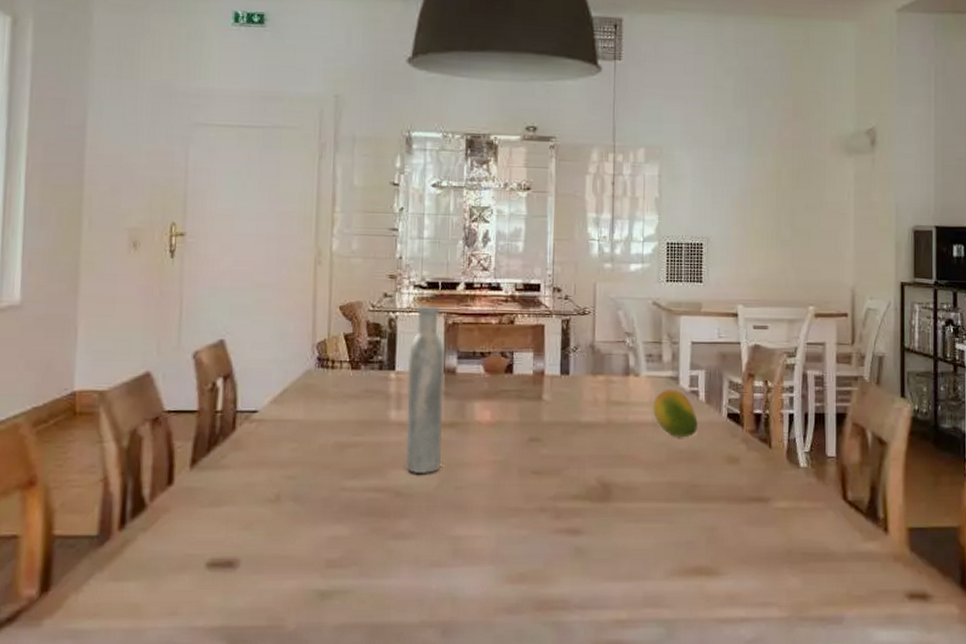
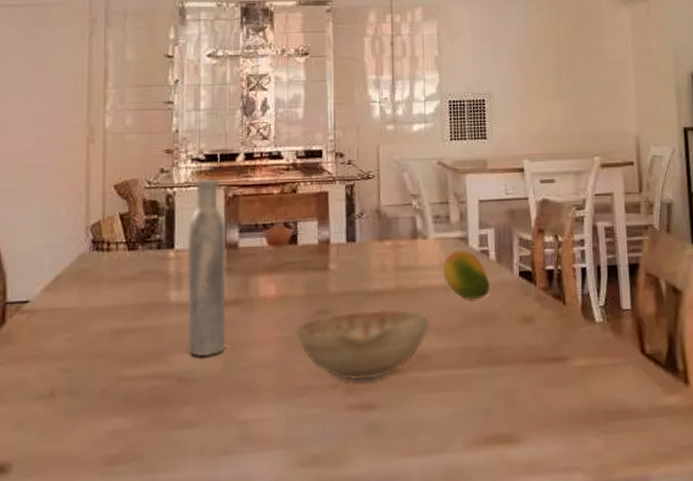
decorative bowl: none [508,440,639,508] -> present [295,308,431,382]

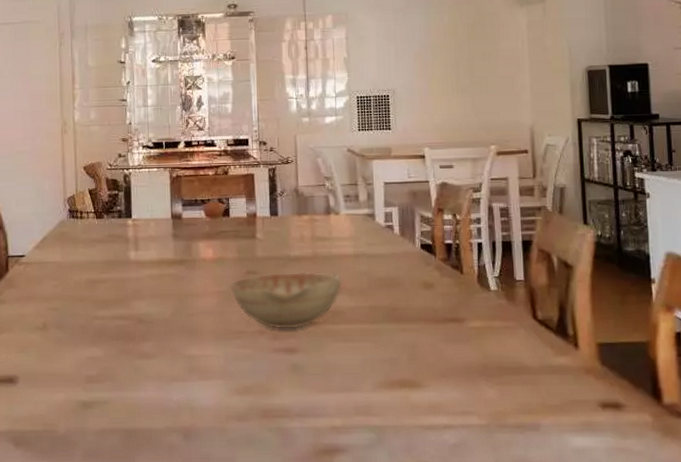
bottle: present [187,179,226,356] -> none [141,163,174,303]
fruit: present [443,249,490,299] -> none [353,224,394,266]

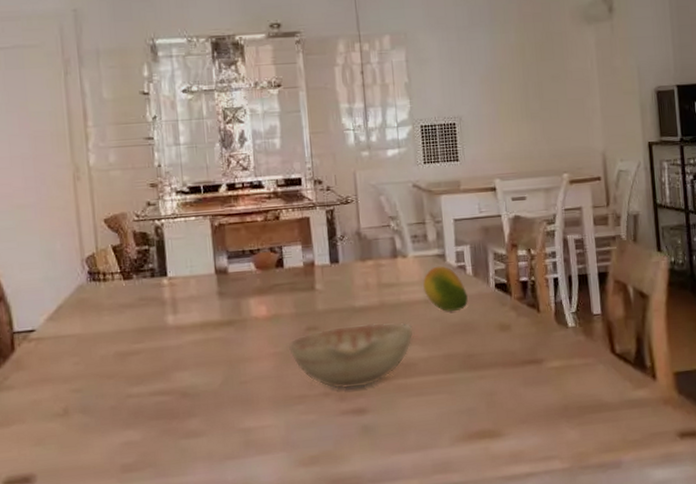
fruit: none [353,224,394,266] -> present [423,265,468,311]

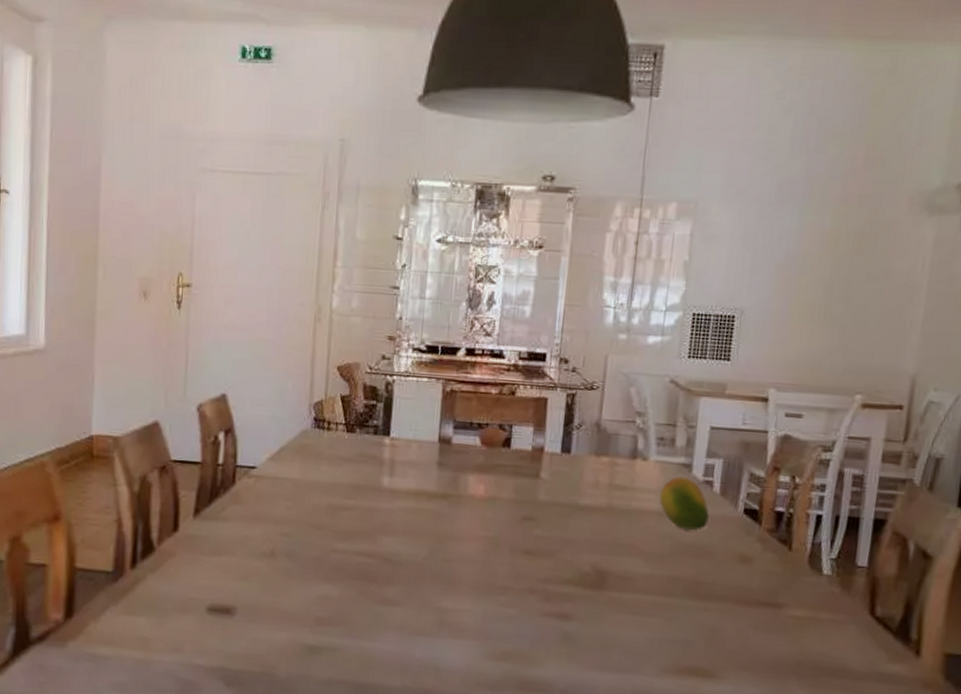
decorative bowl: present [287,321,414,390] -> none [499,522,641,593]

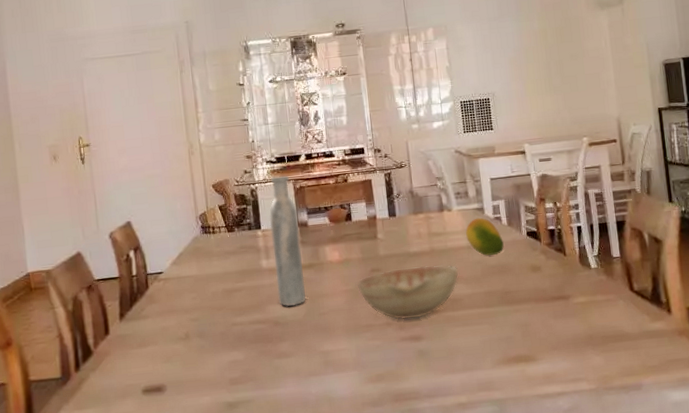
bottle: none [395,370,441,543] -> present [269,175,306,306]
decorative bowl: none [499,522,641,593] -> present [356,264,460,320]

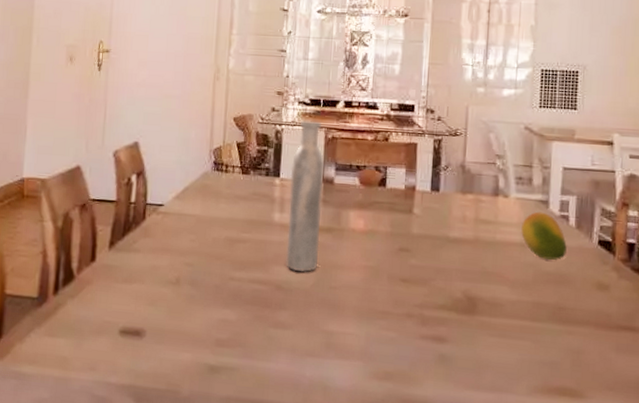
decorative bowl: present [356,264,460,320] -> none [378,253,506,317]

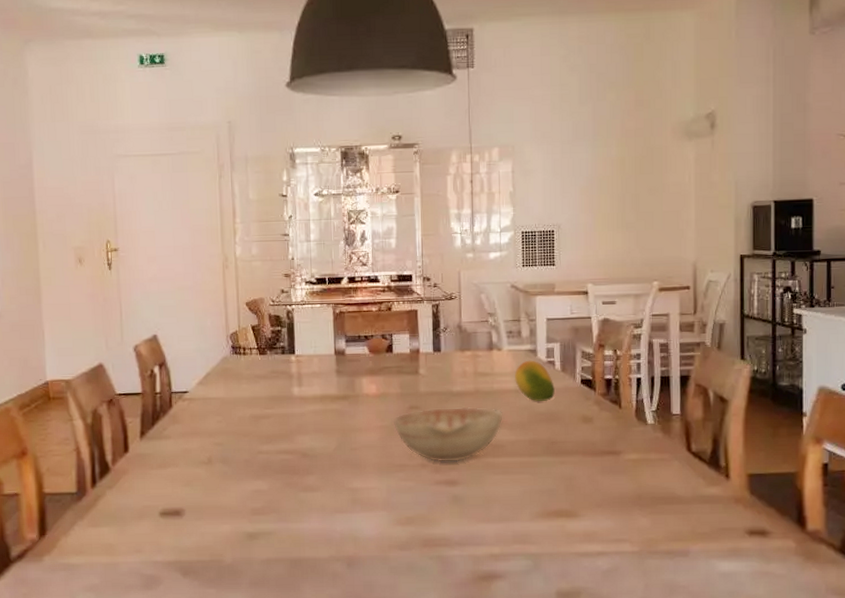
bottle: present [286,120,324,272] -> none [304,298,338,438]
decorative bowl: none [378,253,506,317] -> present [392,406,504,463]

